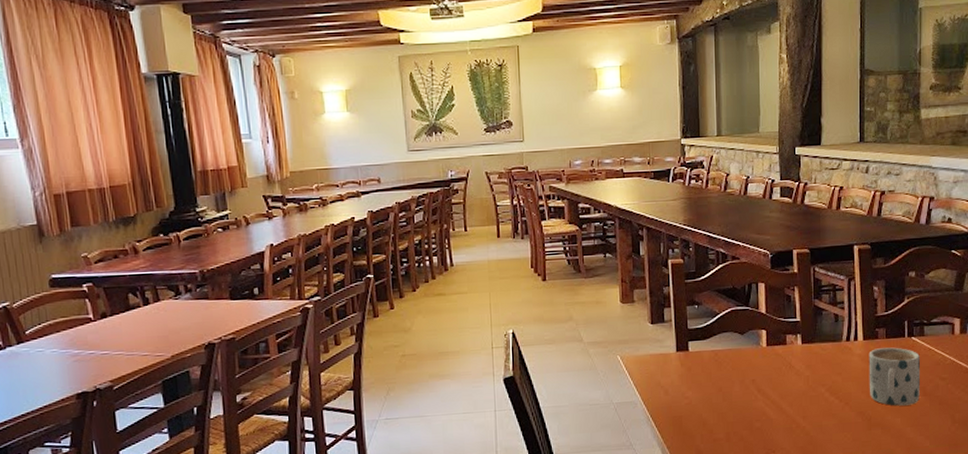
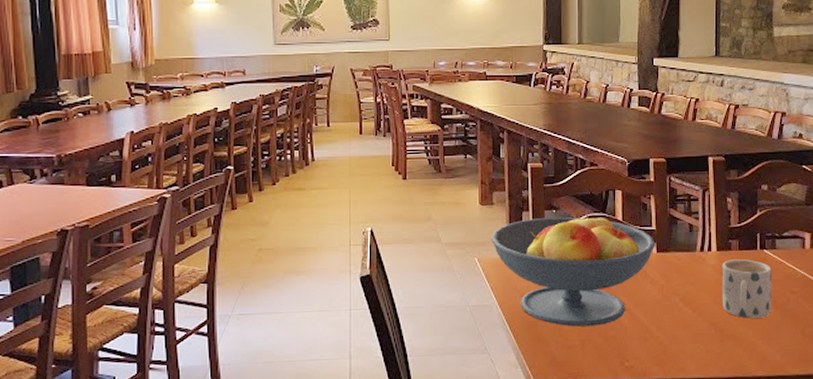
fruit bowl: none [632,305,800,420] -> present [490,211,656,327]

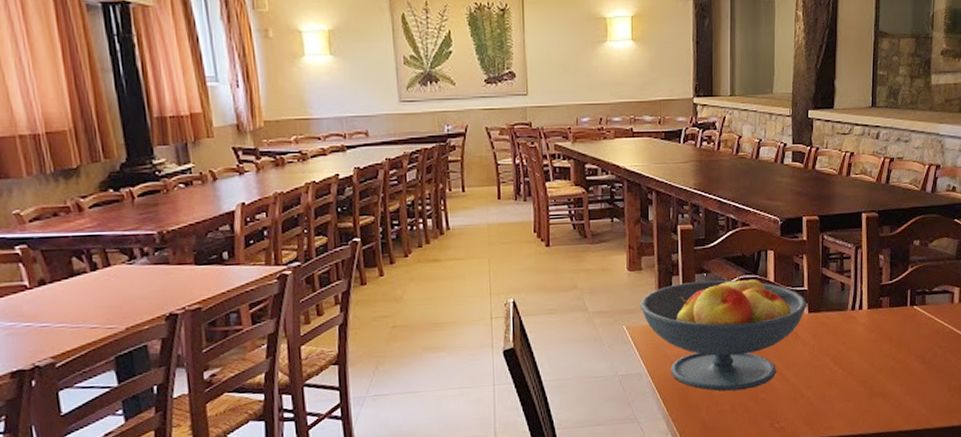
mug: present [722,259,772,319] -> none [871,316,921,375]

